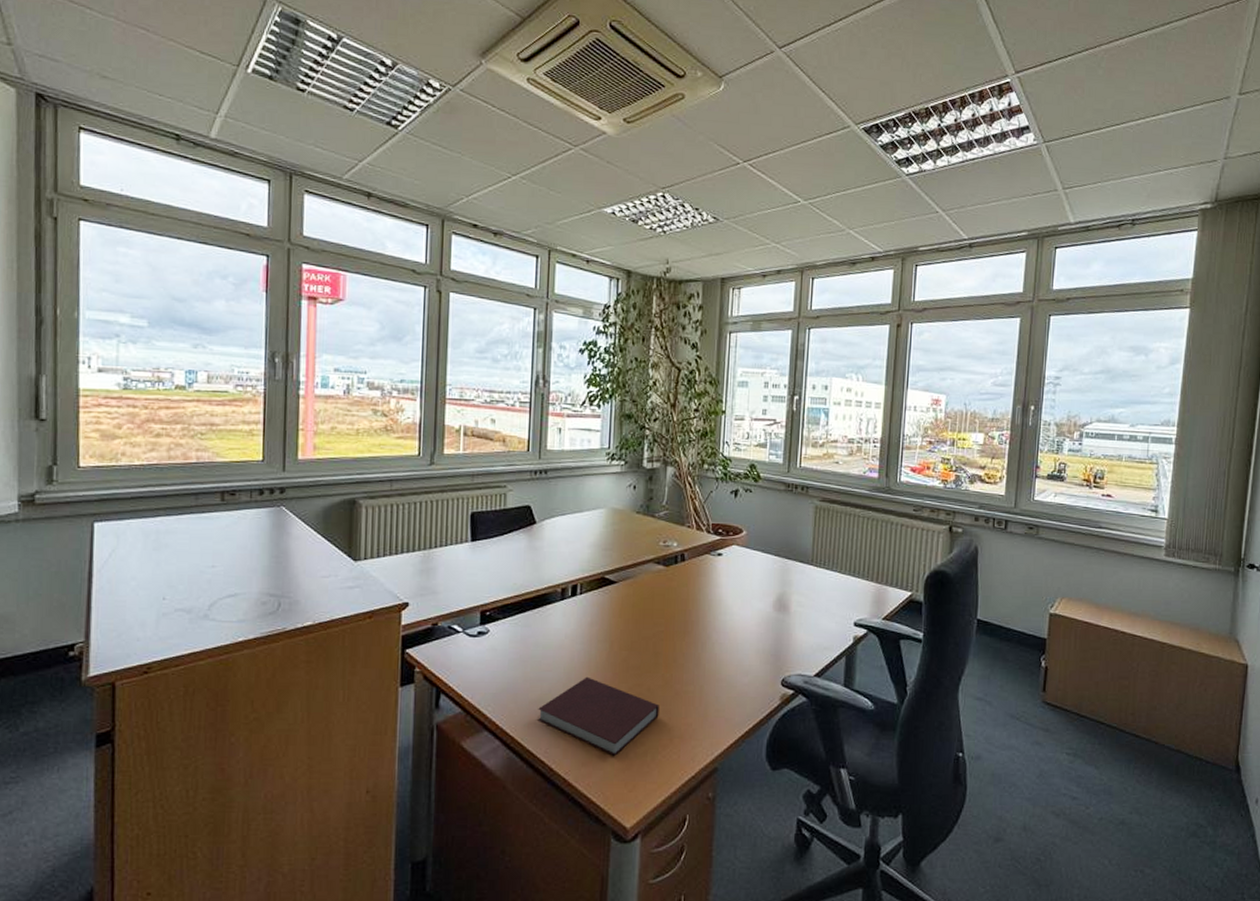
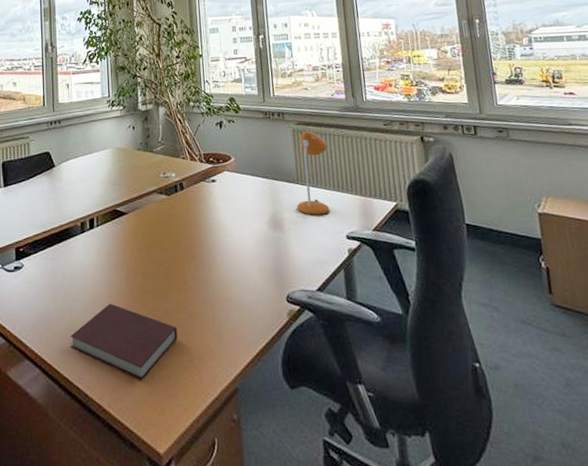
desk lamp: none [806,509,850,601] -> present [296,130,330,216]

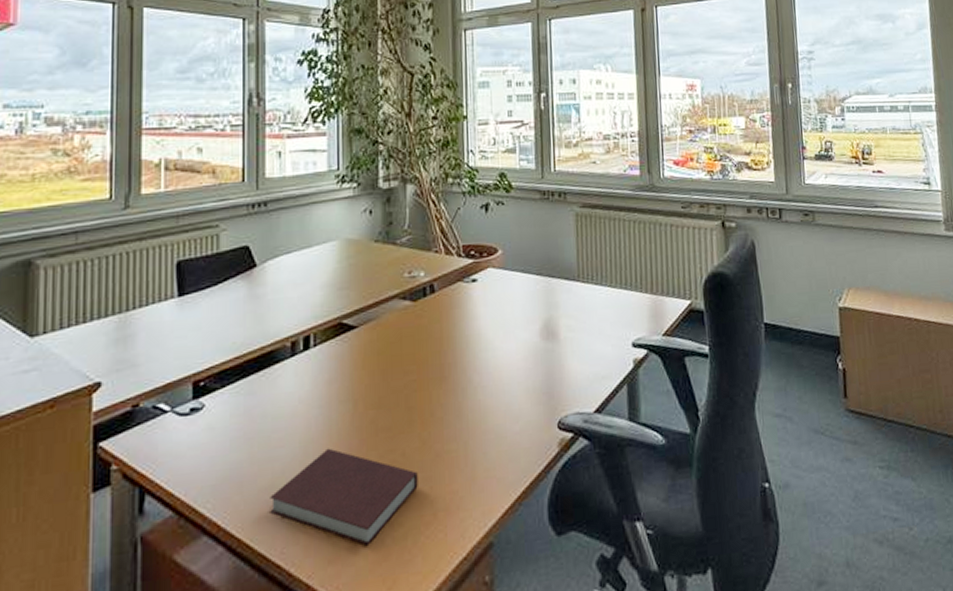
desk lamp: present [296,130,330,216] -> none [575,215,616,321]

